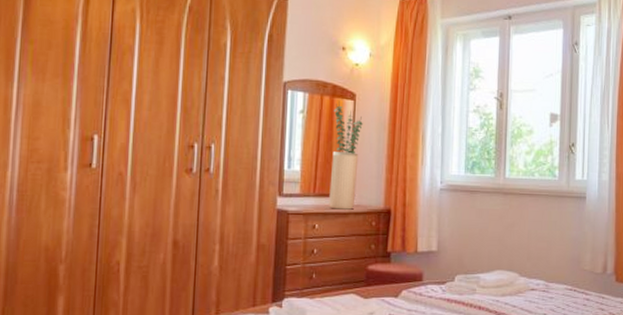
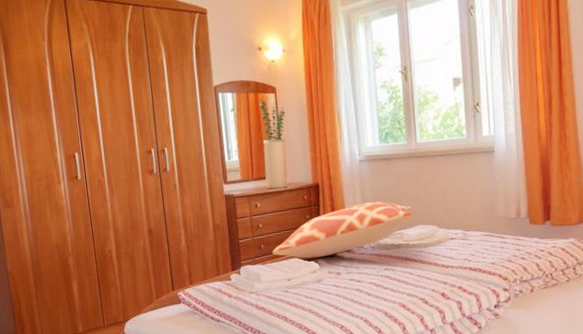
pillow: none [324,237,493,296] -> present [271,201,413,259]

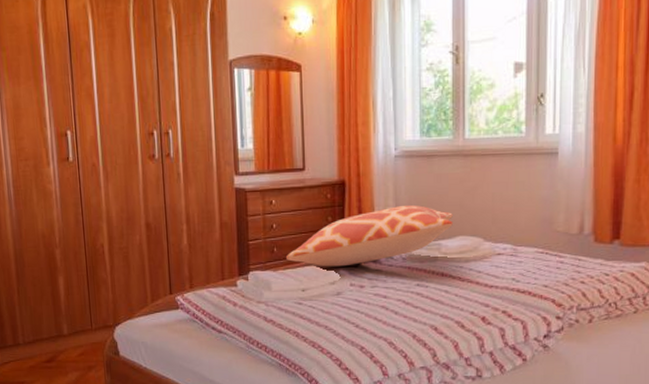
vase: present [258,95,287,189] -> none [280,73,311,184]

